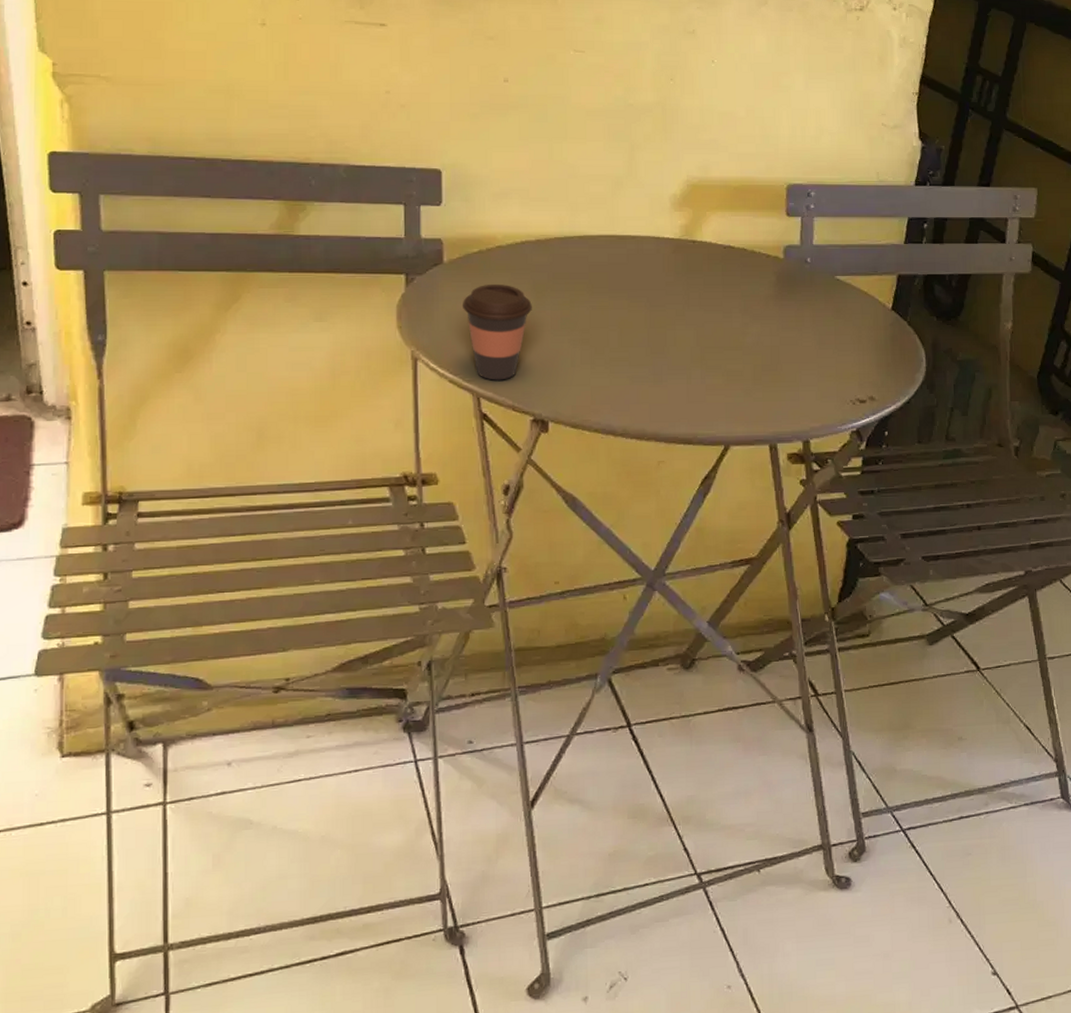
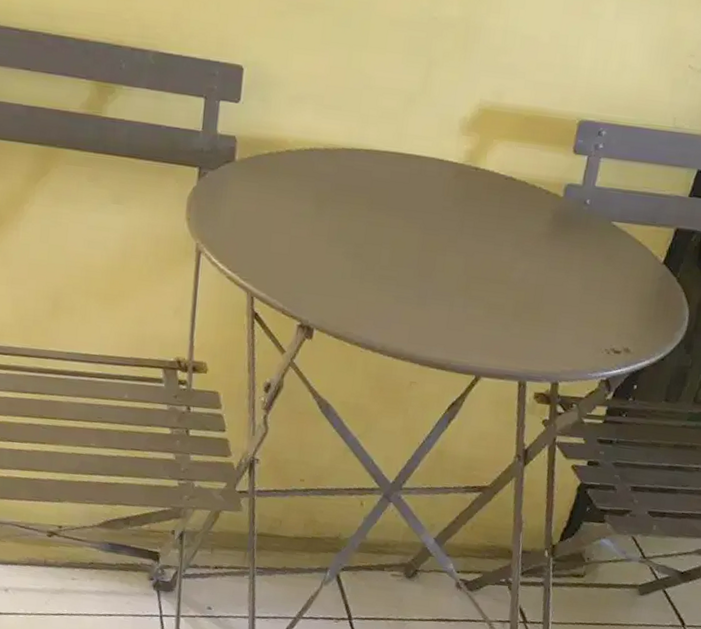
coffee cup: present [463,283,532,381] -> none [248,187,313,283]

